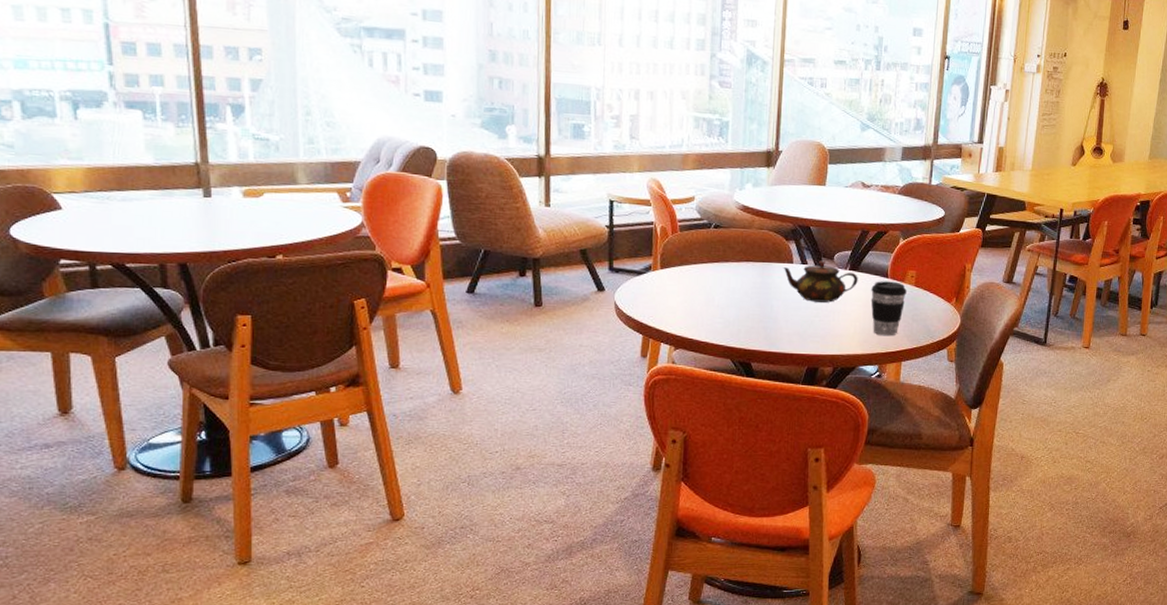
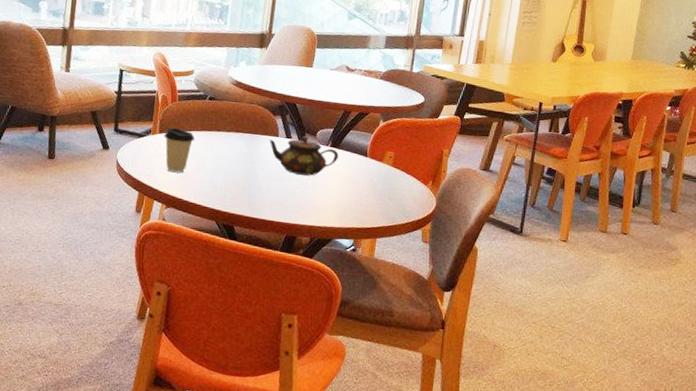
coffee cup: none [666,261,701,311] -> present [164,127,195,174]
coffee cup: present [870,281,907,337] -> none [349,159,385,213]

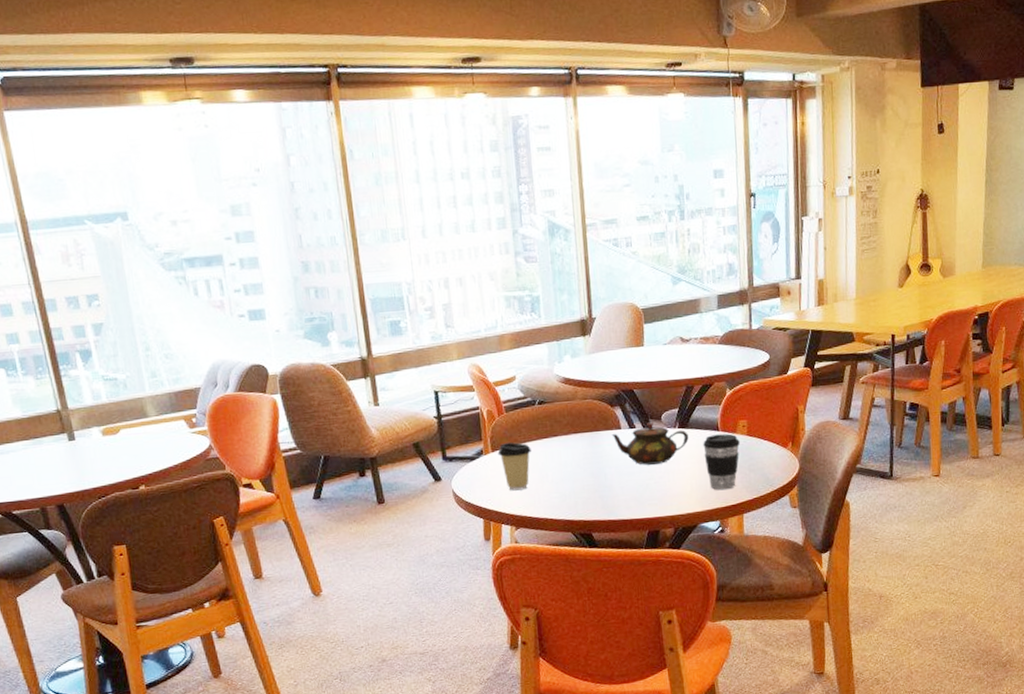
coffee cup: none [349,159,385,213] -> present [703,433,740,491]

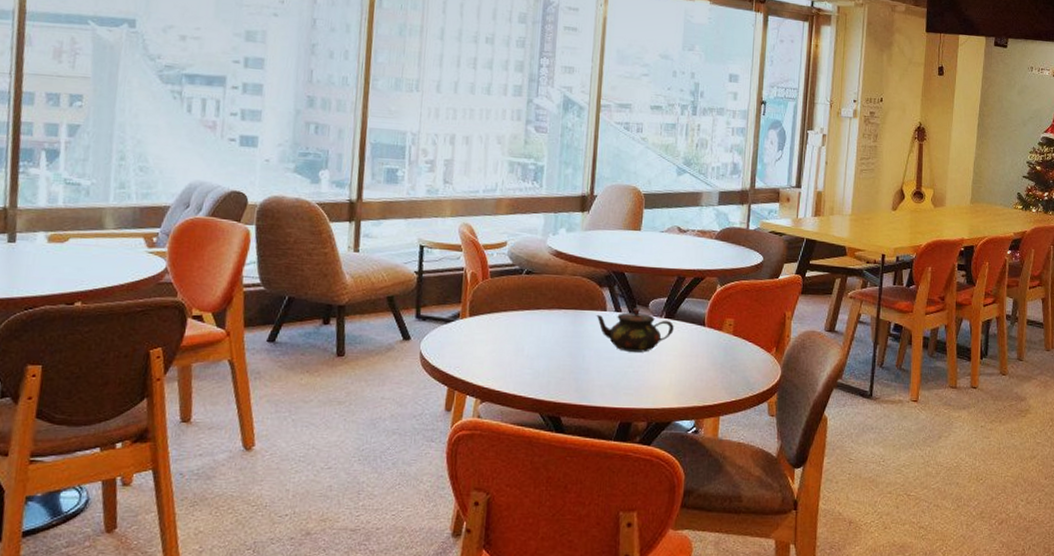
coffee cup: present [497,442,531,491] -> none [475,308,511,361]
coffee cup: present [703,433,740,491] -> none [687,329,725,389]

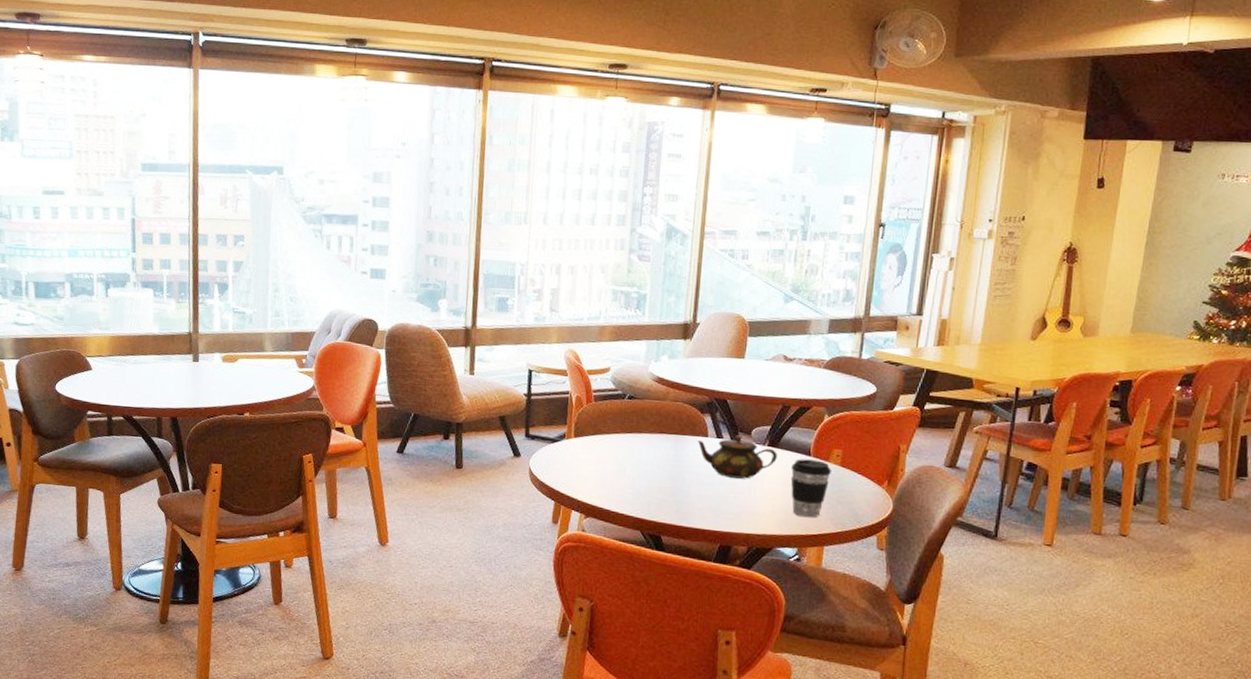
coffee cup: none [687,329,725,389] -> present [790,459,831,519]

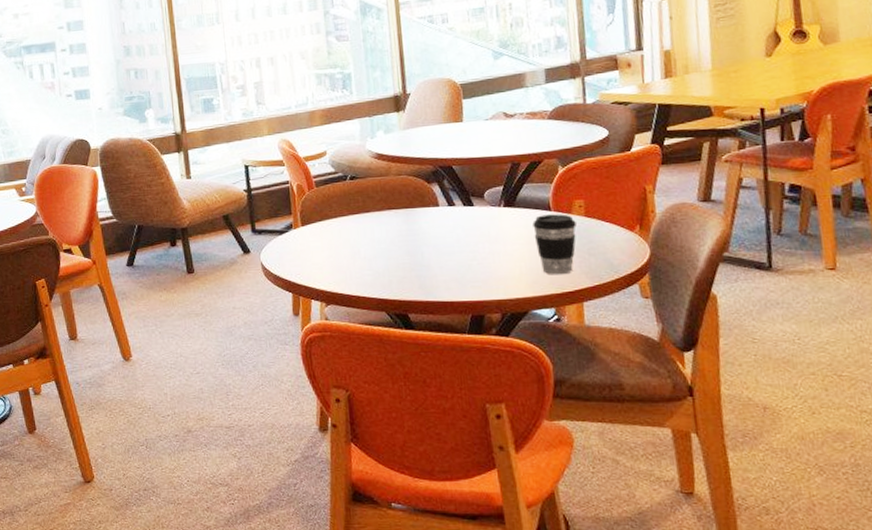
teapot: present [697,435,777,479] -> none [429,199,516,245]

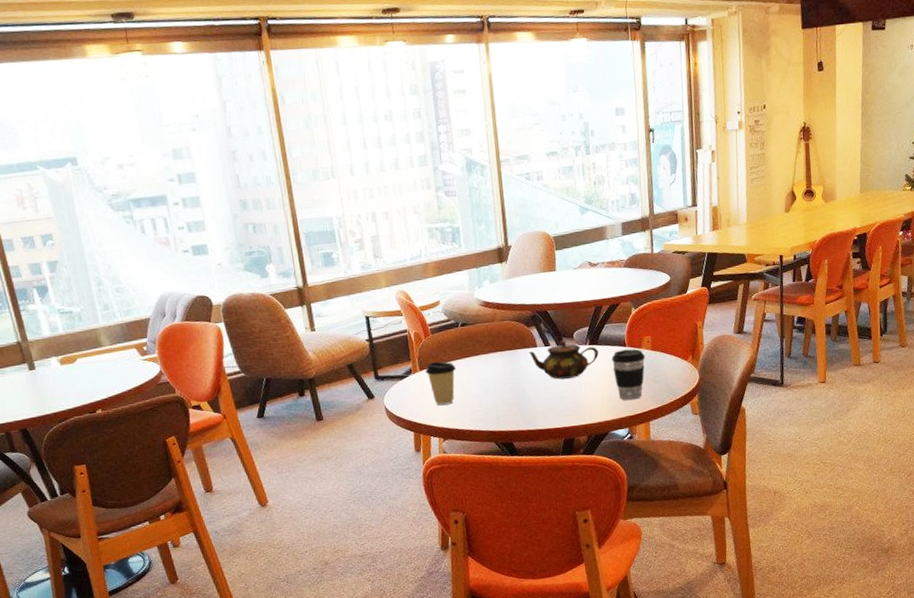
coffee cup: none [307,216,343,266] -> present [425,361,456,406]
teapot: none [429,199,516,245] -> present [528,340,599,380]

